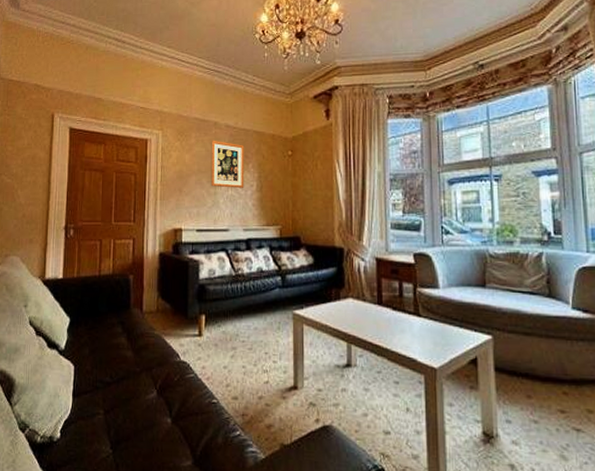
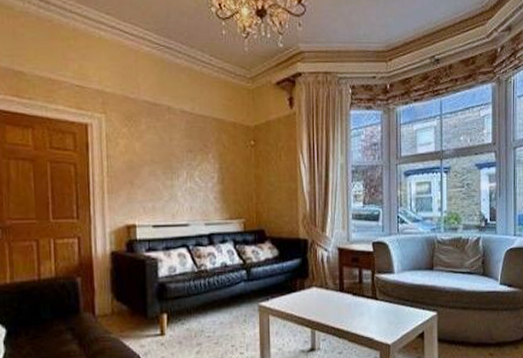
wall art: present [210,140,245,188] -> none [164,126,204,180]

